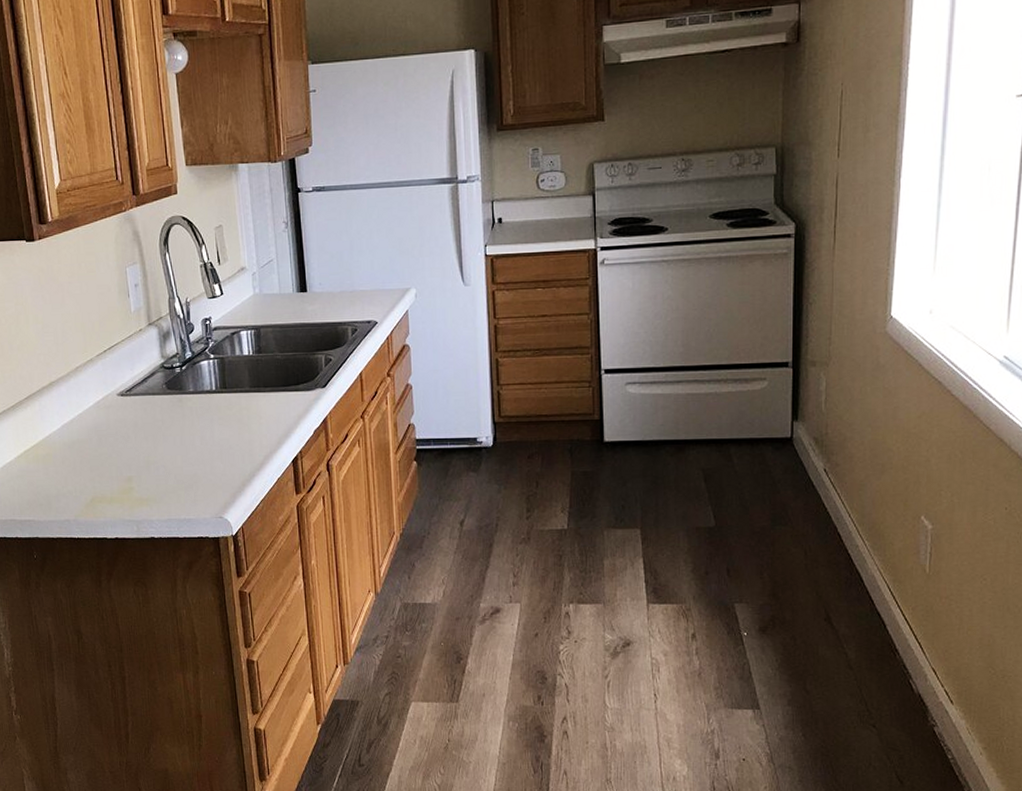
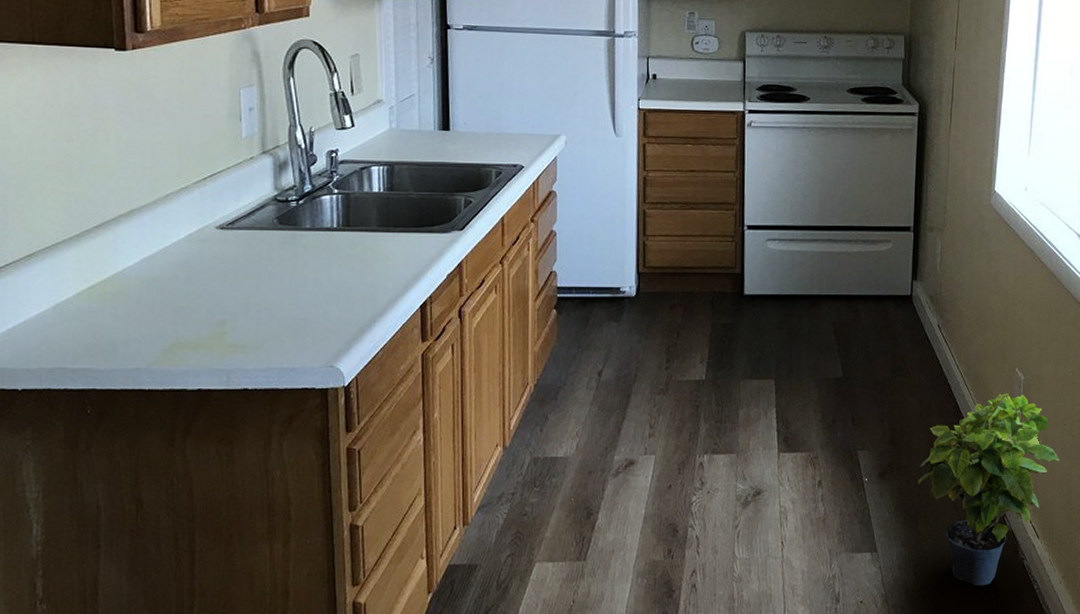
potted plant: none [804,544,980,752] -> present [917,393,1060,586]

